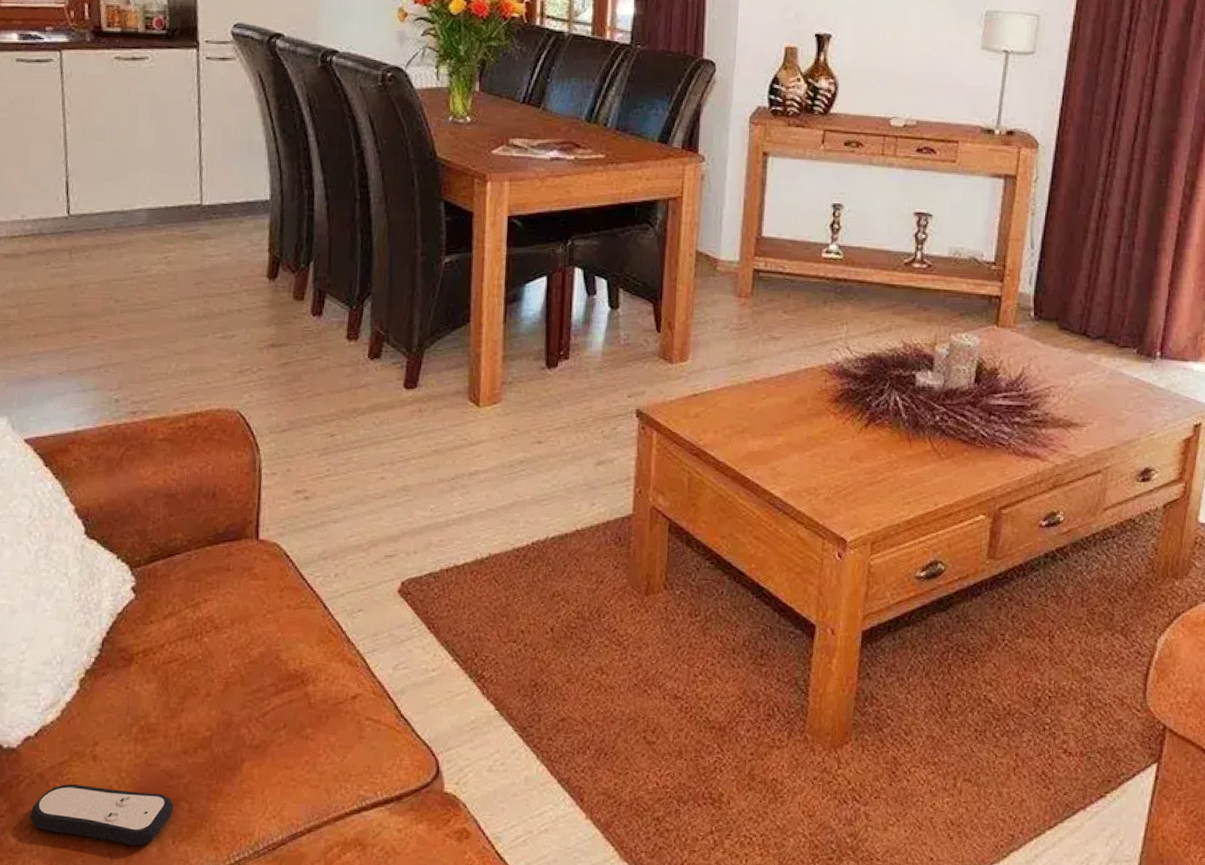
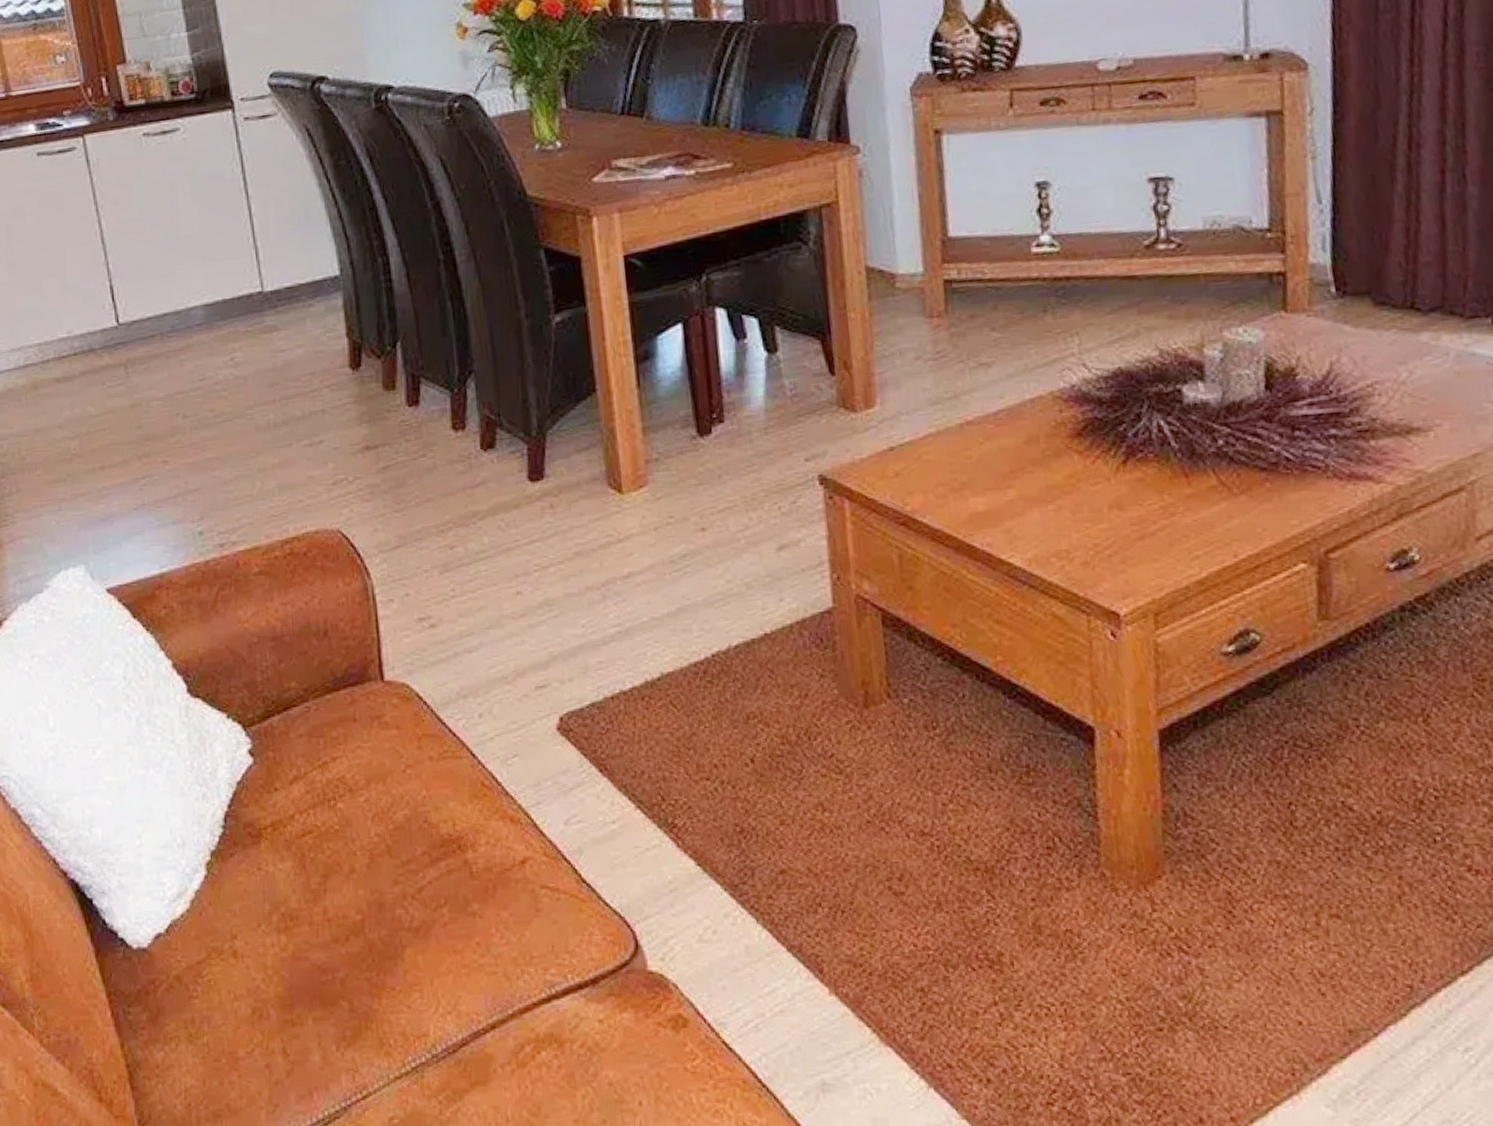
remote control: present [29,783,174,846] -> none [173,985,332,1055]

